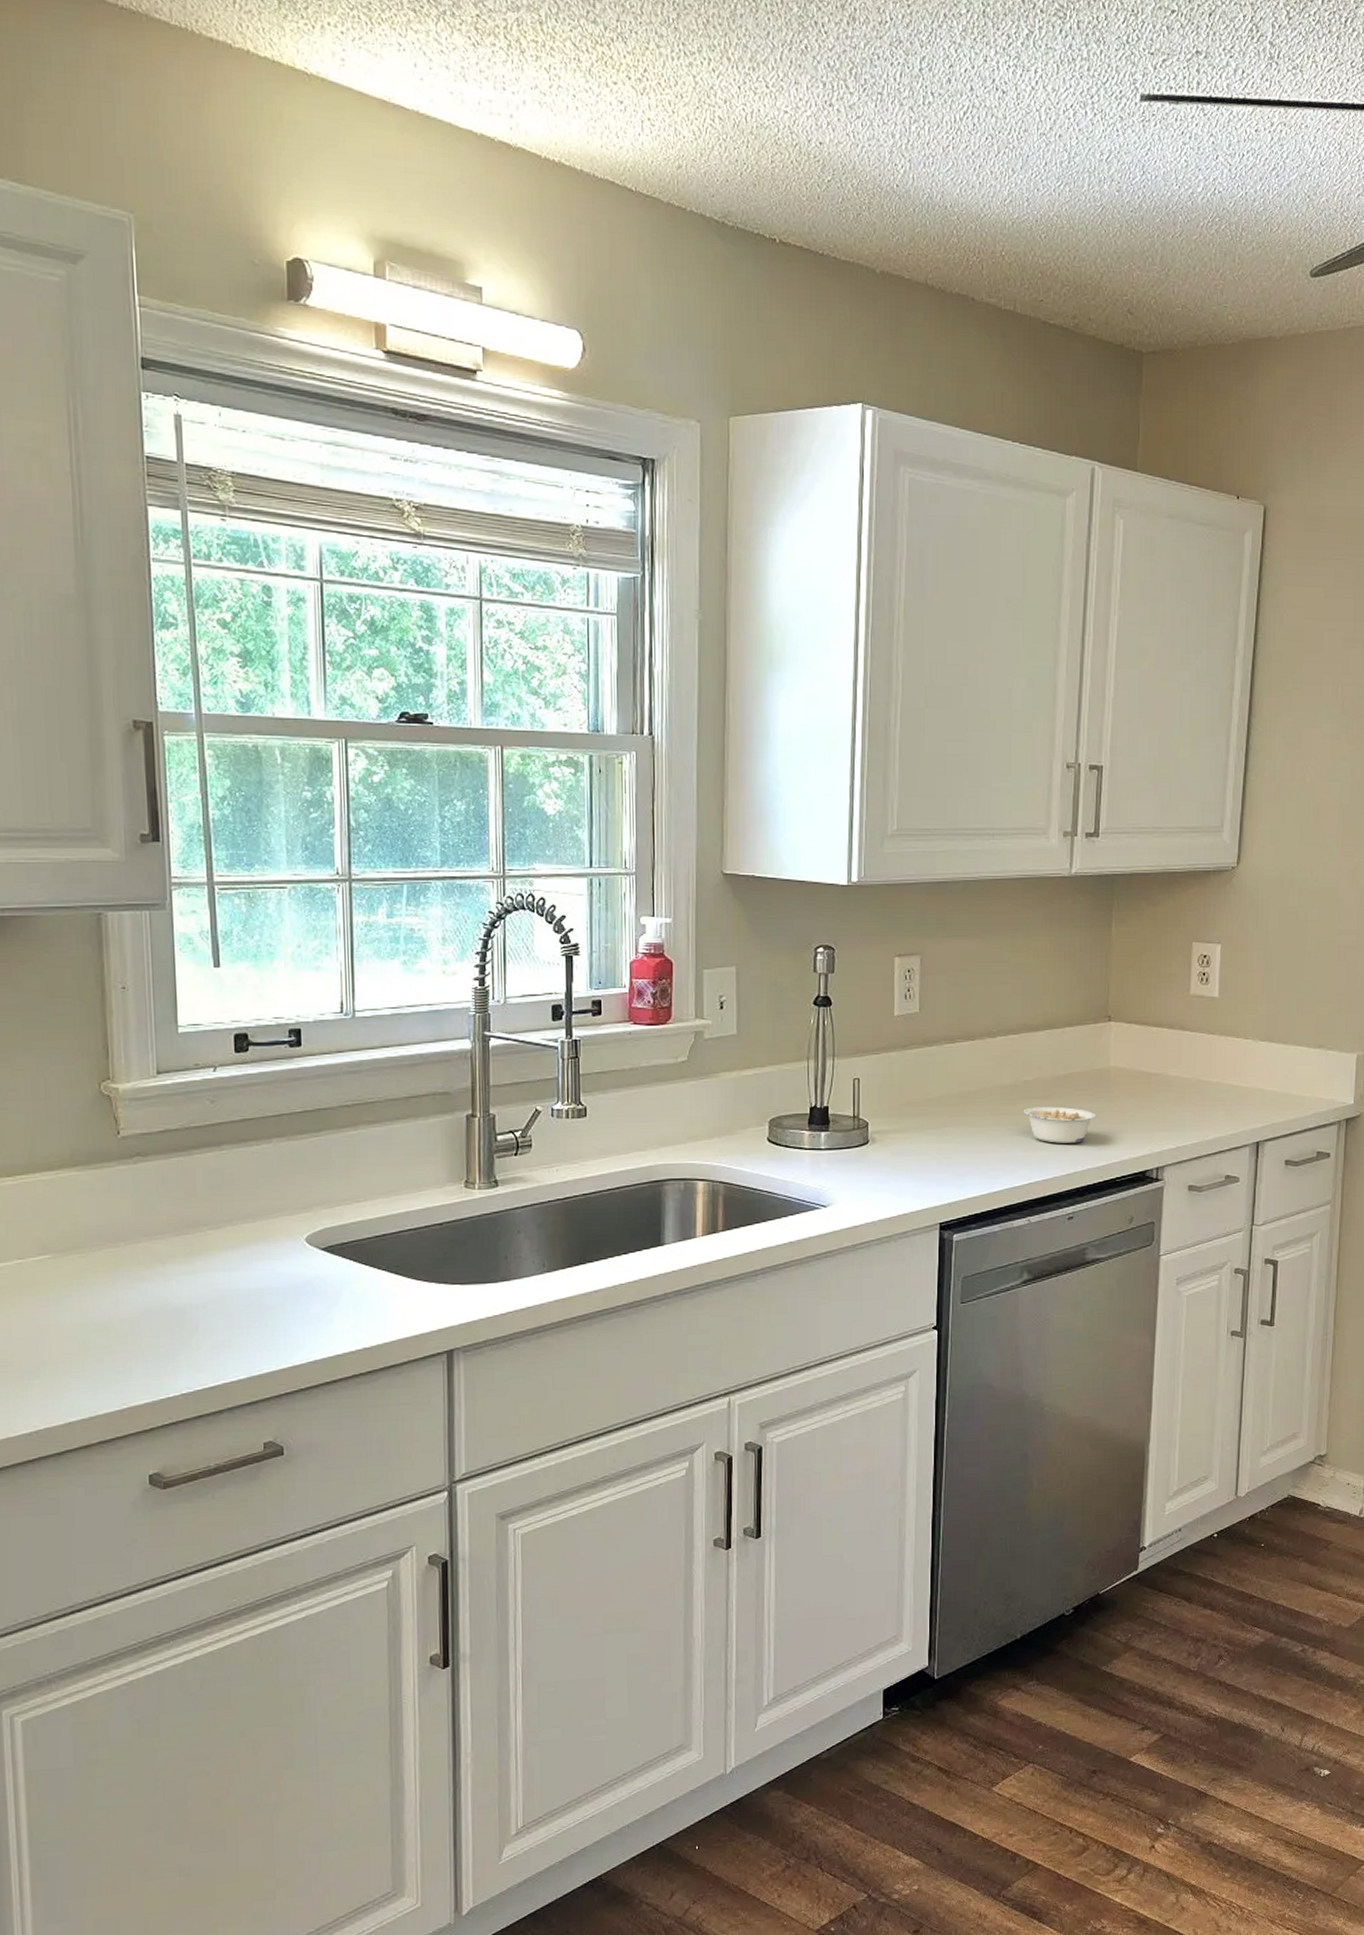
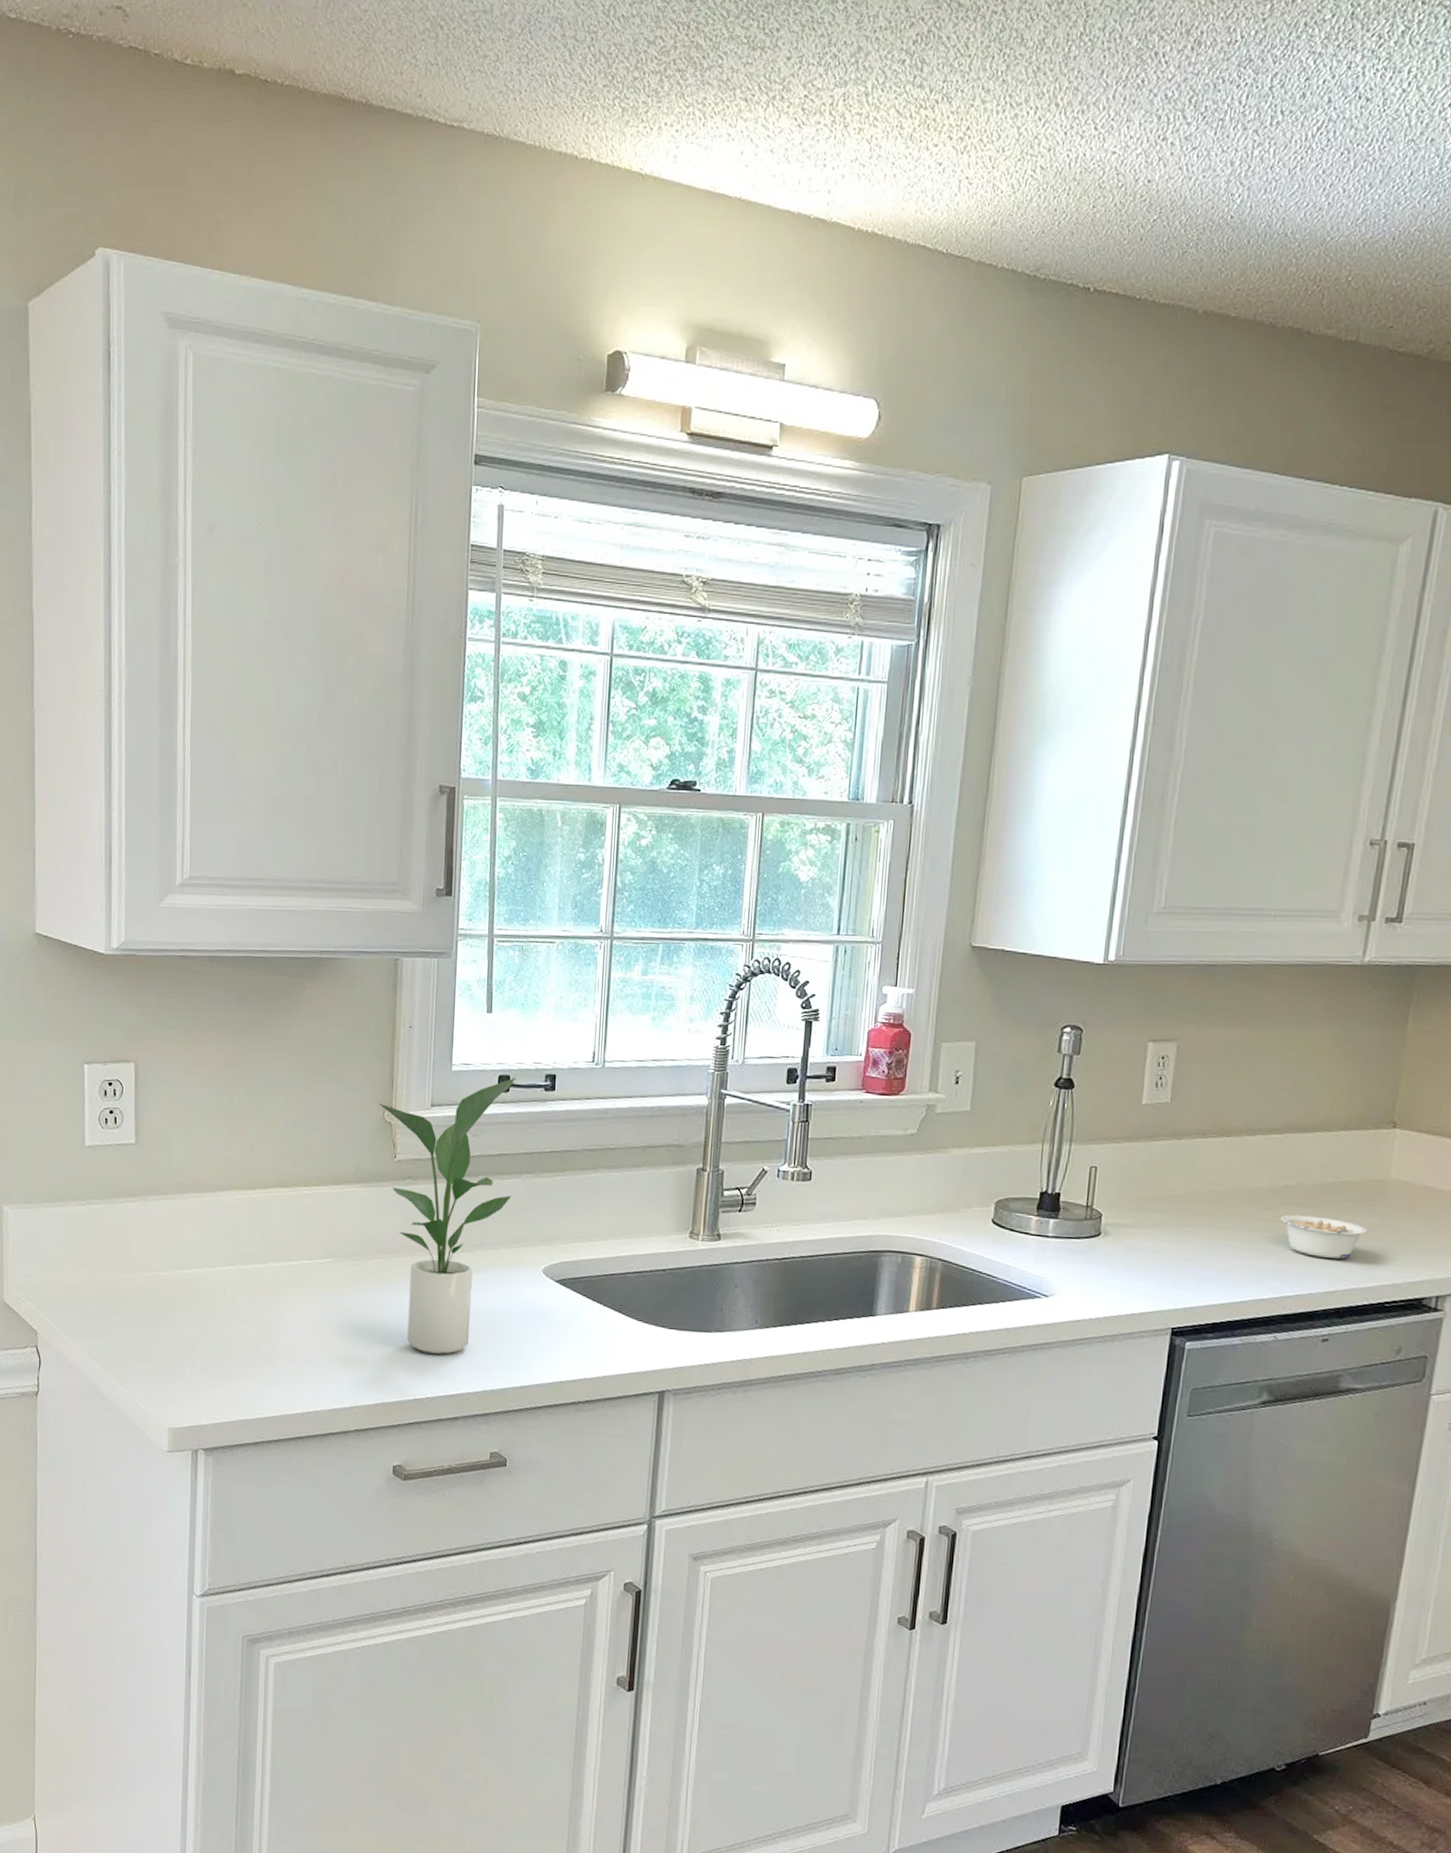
potted plant: none [92,1035,261,1345] -> present [379,1077,516,1355]

